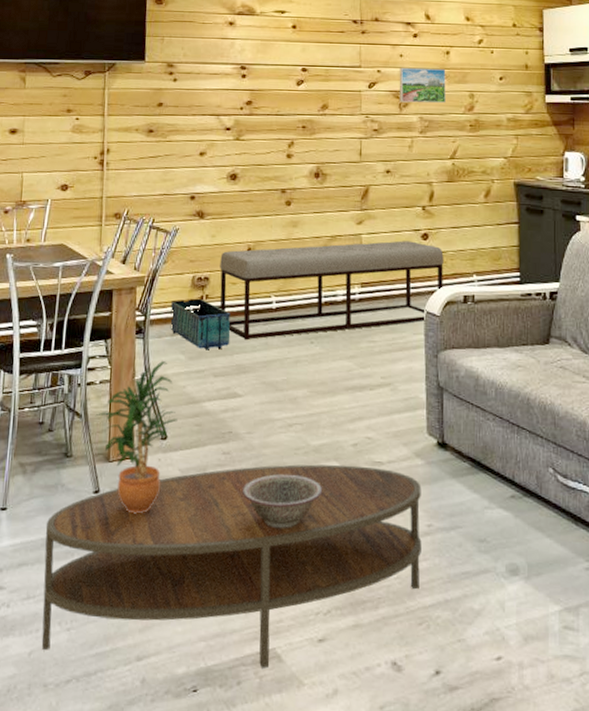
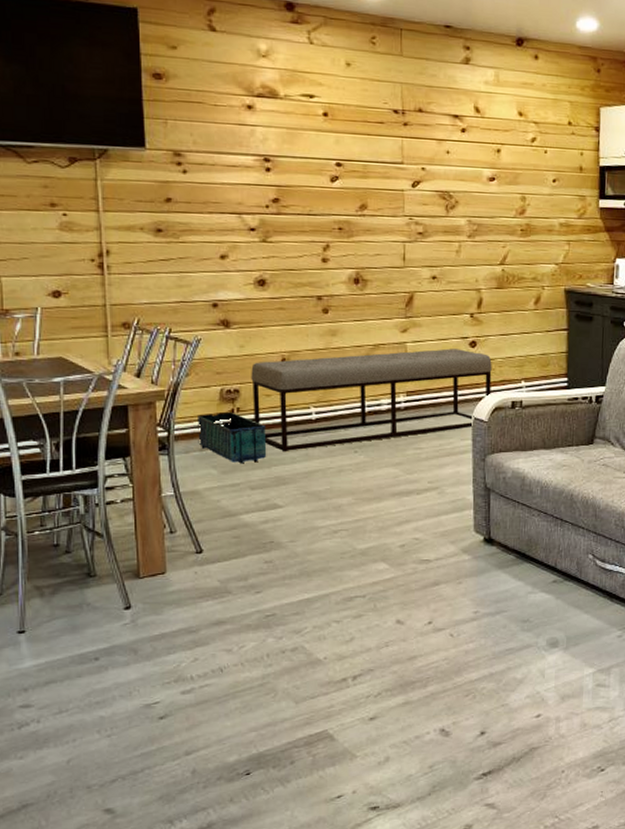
coffee table: present [41,464,422,669] -> none [73,564,468,758]
potted plant: present [95,360,178,514] -> none [119,476,213,625]
decorative bowl: present [241,474,323,528] -> none [286,577,371,626]
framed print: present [399,67,446,104] -> none [445,165,497,206]

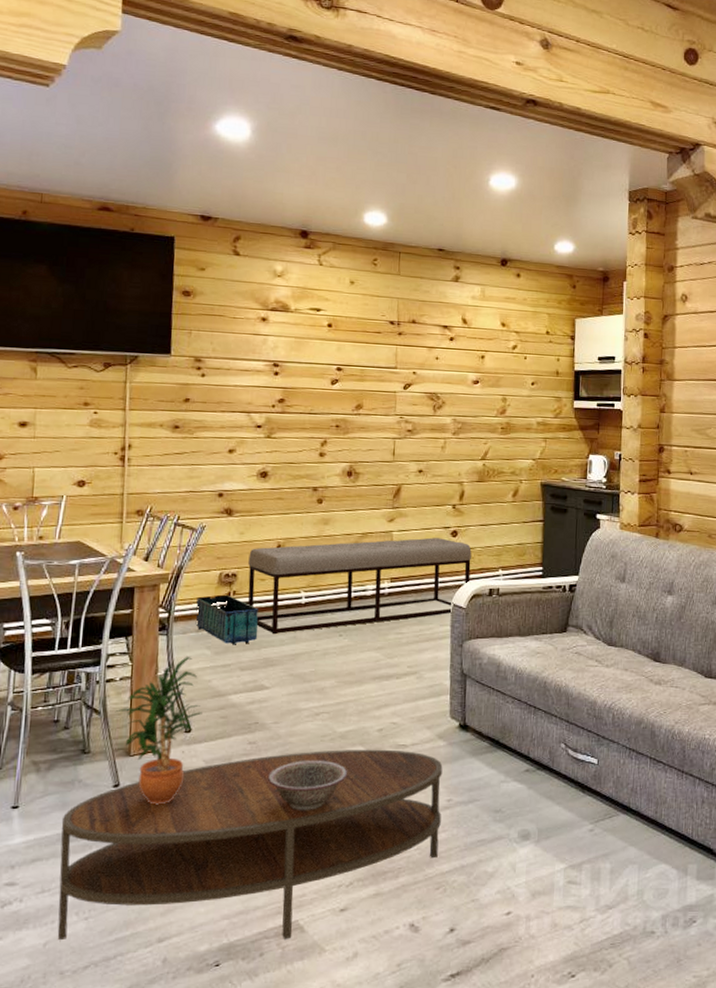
coffee table: none [73,564,468,758] -> present [57,749,443,941]
potted plant: none [119,476,213,625] -> present [115,655,202,805]
decorative bowl: none [286,577,371,626] -> present [267,760,348,810]

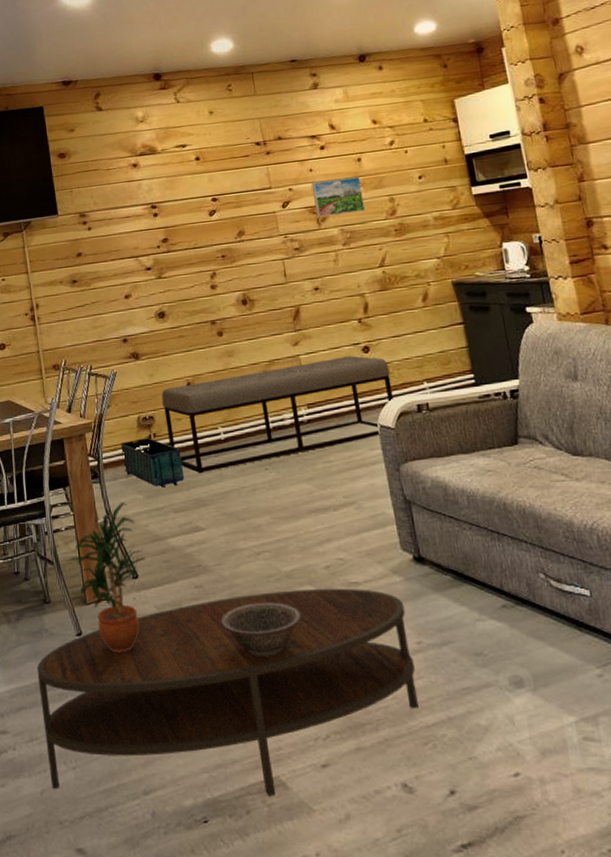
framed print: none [434,369,480,406] -> present [311,176,365,217]

